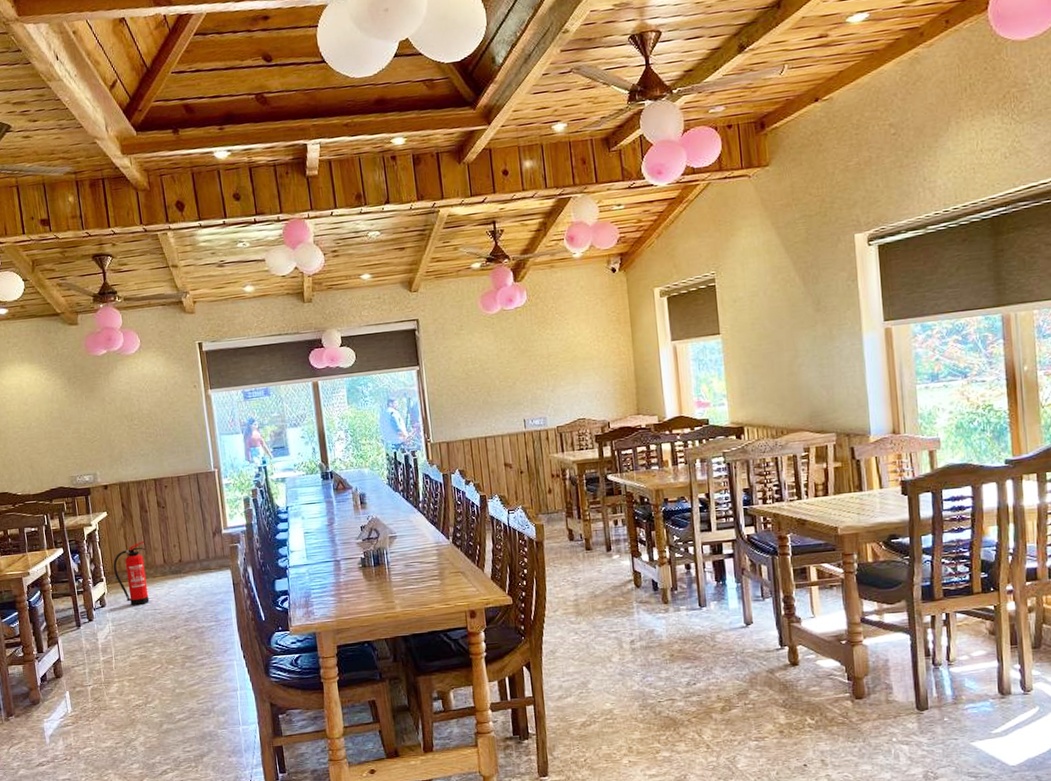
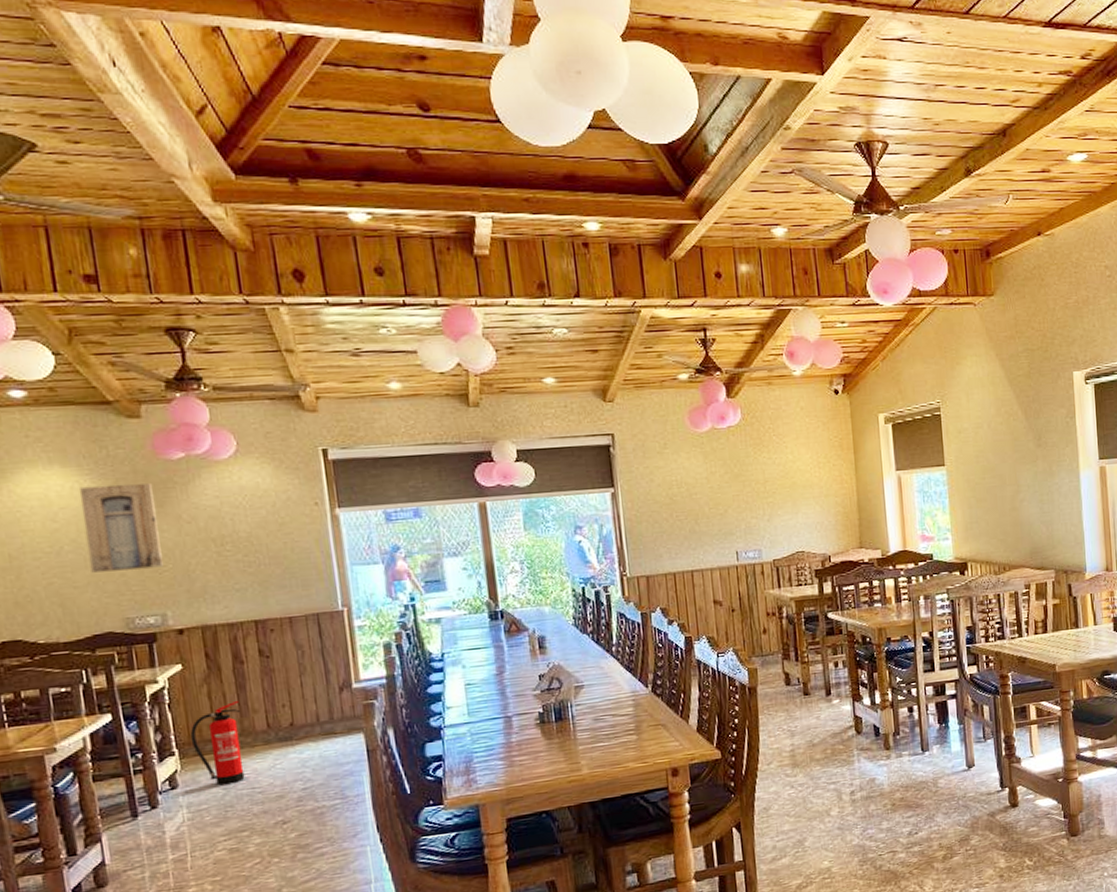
wall art: none [40,374,94,442] -> present [78,482,163,573]

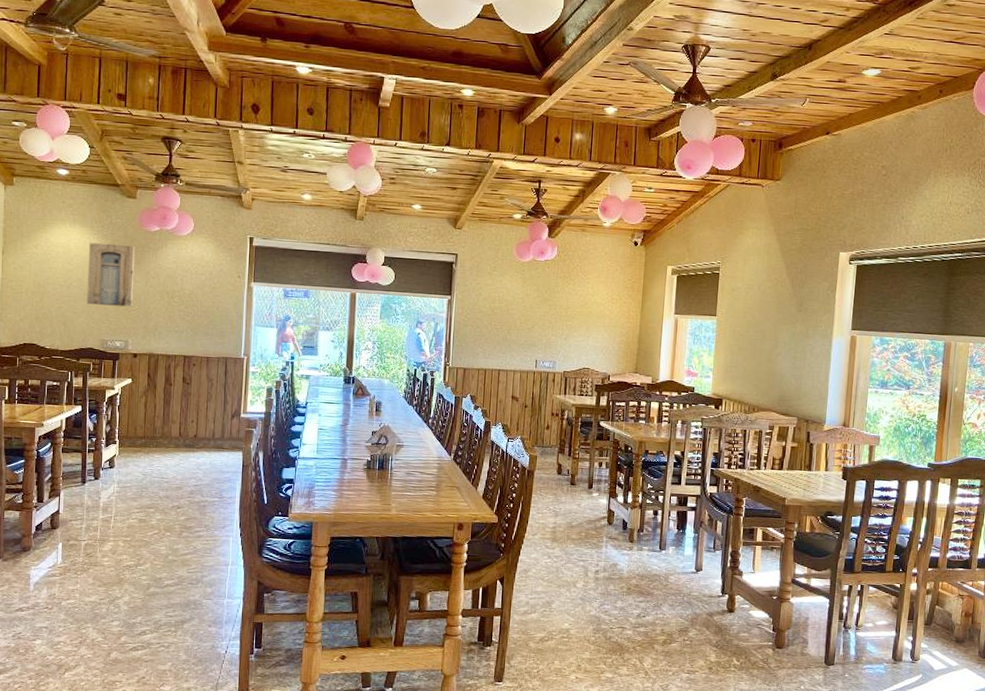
fire extinguisher: present [190,700,245,786] -> none [128,411,164,472]

